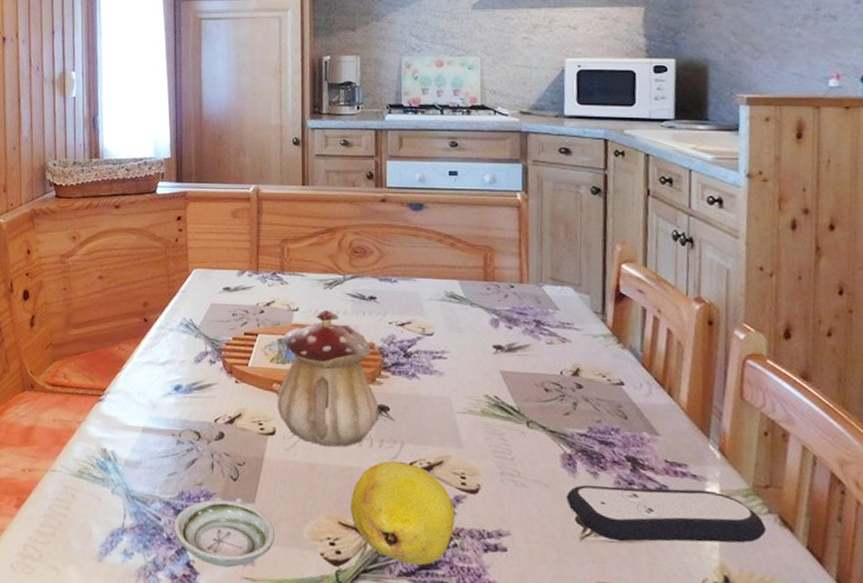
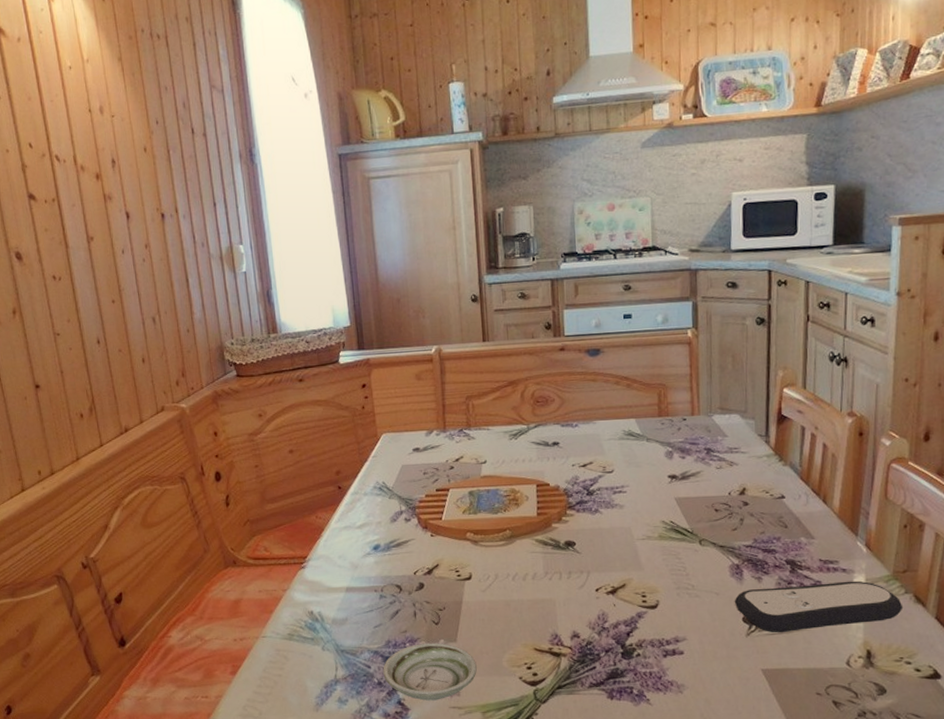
teapot: present [277,310,379,447] -> none [471,460,566,585]
fruit: present [351,460,455,566] -> none [544,589,638,676]

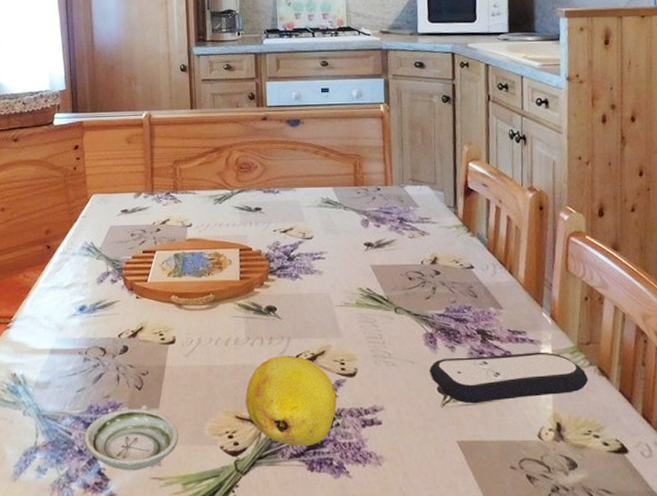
fruit: none [544,589,638,676] -> present [245,355,337,447]

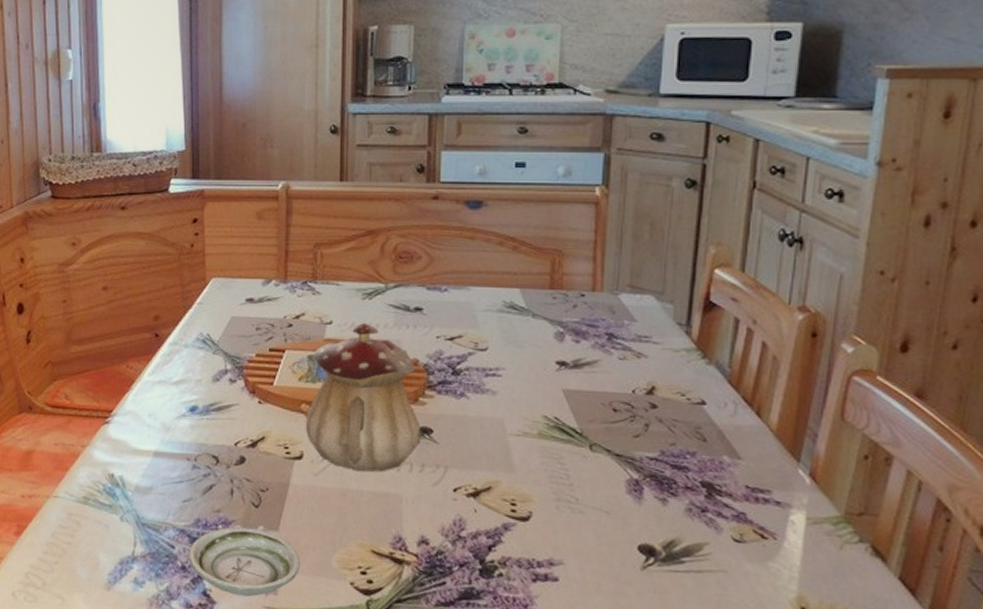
teapot: none [175,224,268,349] -> present [305,323,421,472]
fruit: present [245,355,337,447] -> none [385,486,502,596]
remote control: present [429,352,589,404] -> none [628,512,856,574]

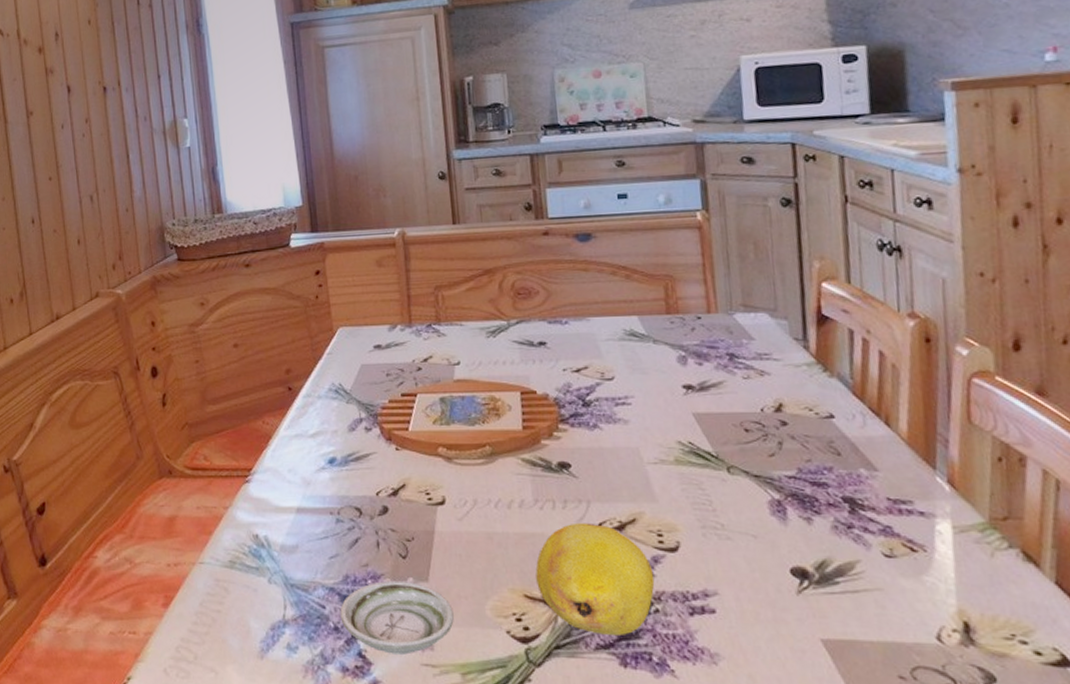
teapot: present [305,323,421,472] -> none [444,362,560,513]
fruit: none [385,486,502,596] -> present [535,522,655,637]

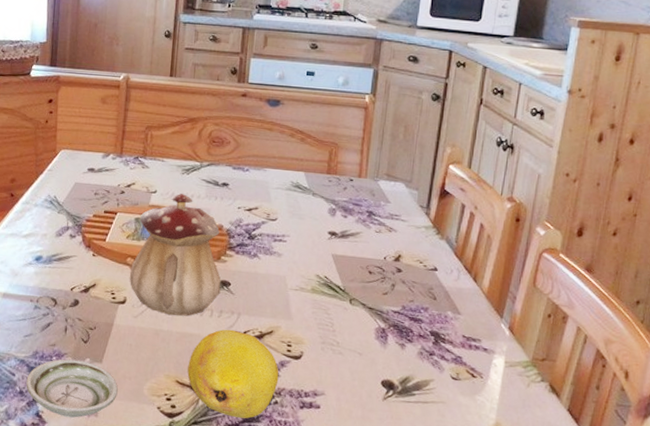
teapot: none [444,362,560,513] -> present [129,194,221,316]

